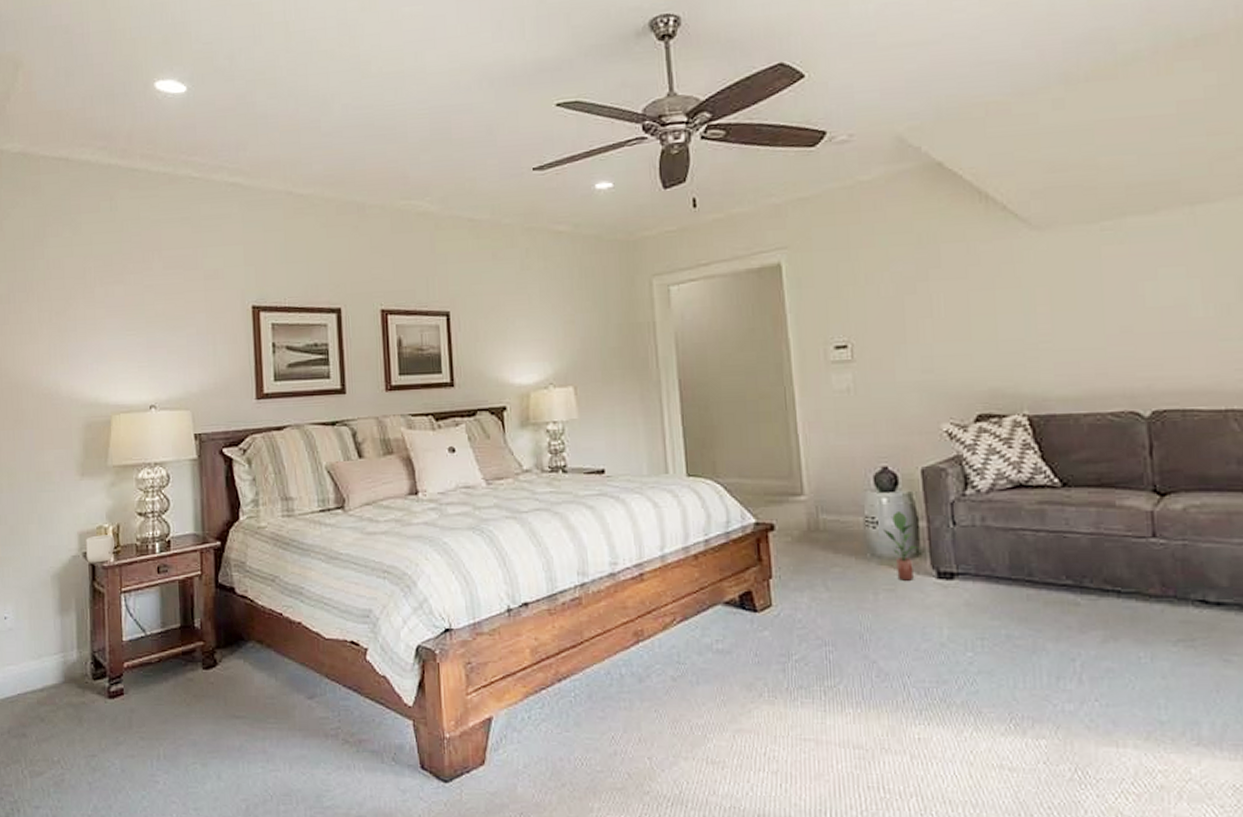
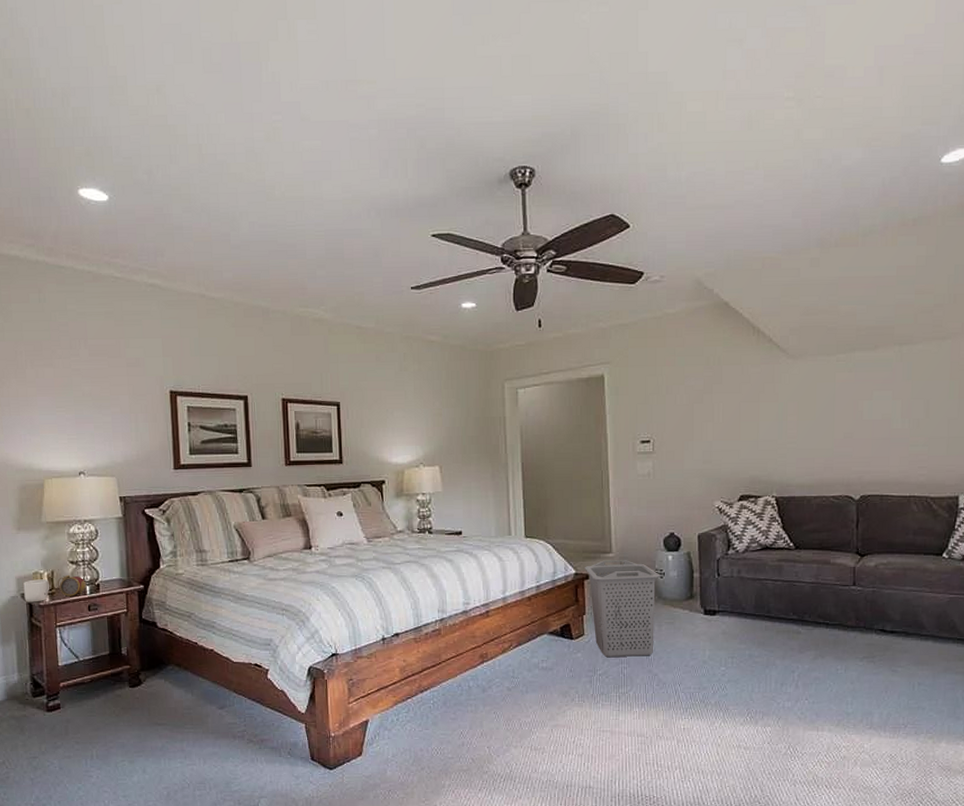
alarm clock: none [123,529,156,556] -> present [57,574,87,597]
laundry basket: none [768,504,872,638] -> present [585,560,660,658]
potted plant: present [883,512,918,581] -> none [668,566,692,616]

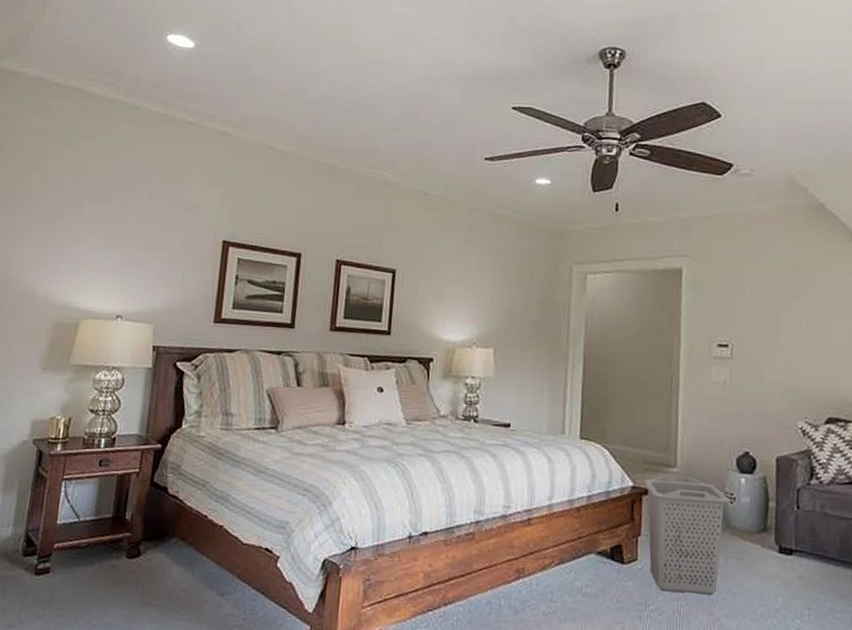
mug: present [23,579,50,603] -> none [35,425,65,451]
alarm clock: present [57,574,87,597] -> none [72,423,103,448]

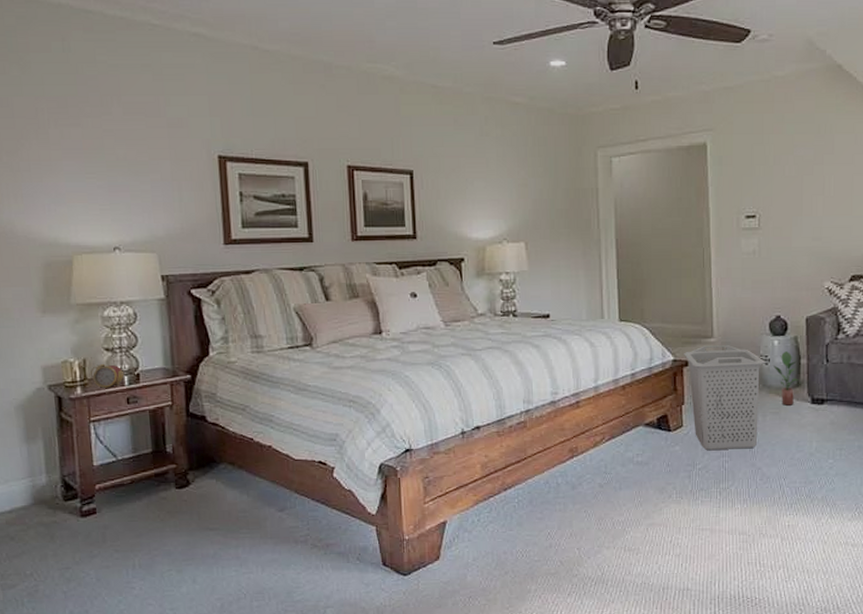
alarm clock: none [72,423,103,448] -> present [89,363,125,388]
potted plant: none [739,491,766,552] -> present [774,352,799,406]

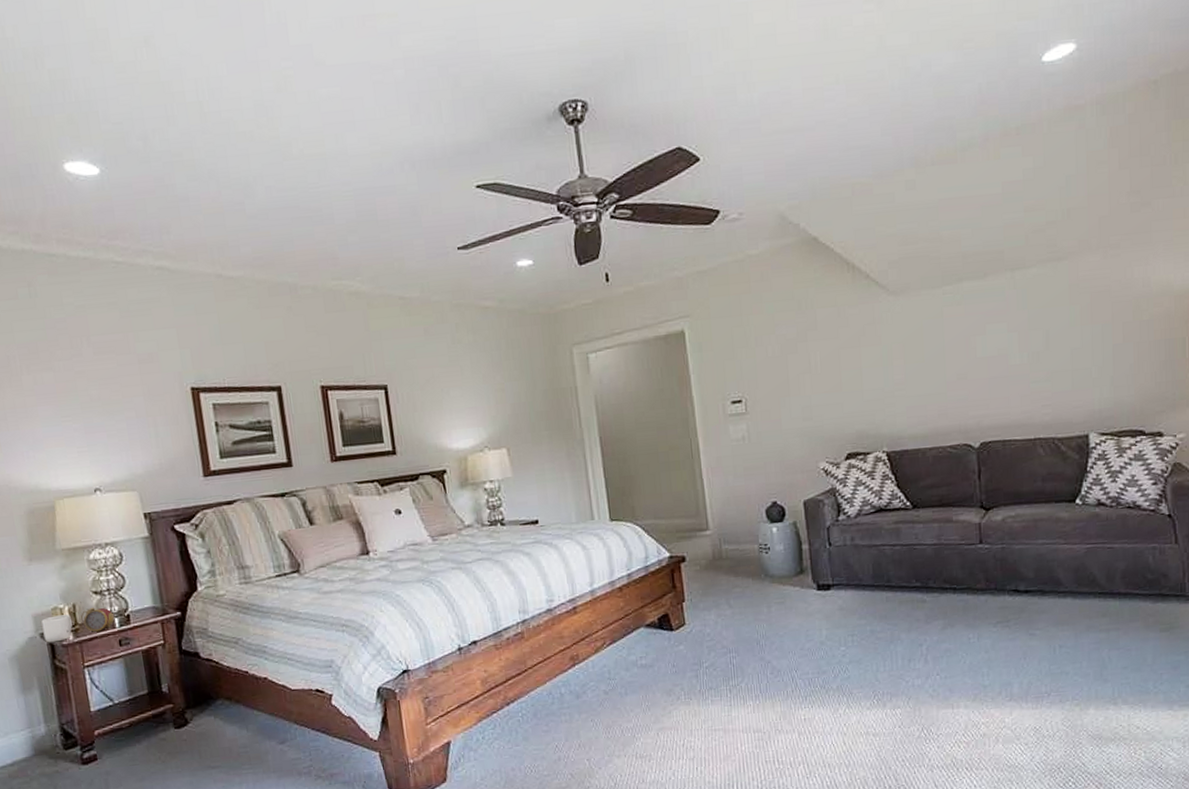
mug: none [50,369,82,395] -> present [41,614,73,643]
laundry basket: present [684,345,765,451] -> none [680,536,765,648]
potted plant: present [774,352,799,406] -> none [774,538,802,595]

